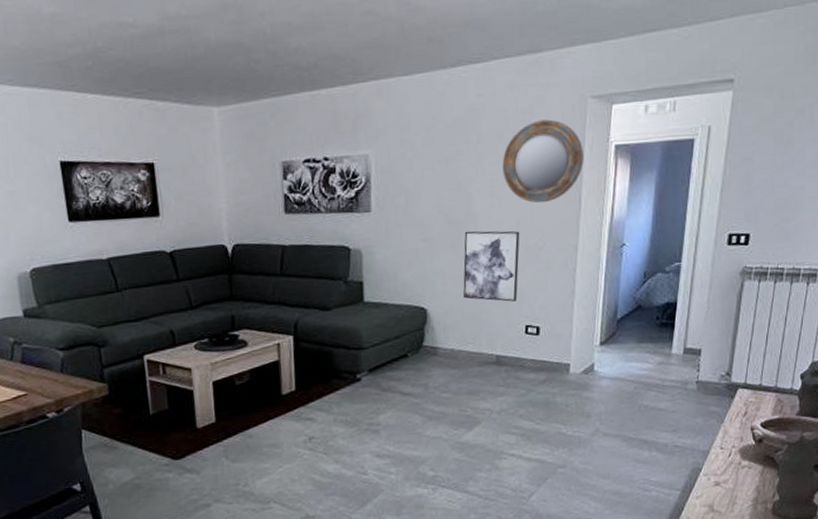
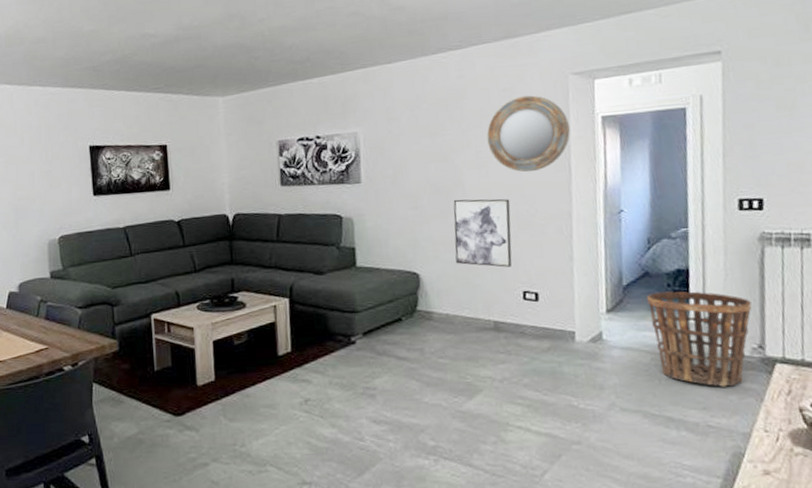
basket: none [637,323,726,411] -> present [647,291,752,387]

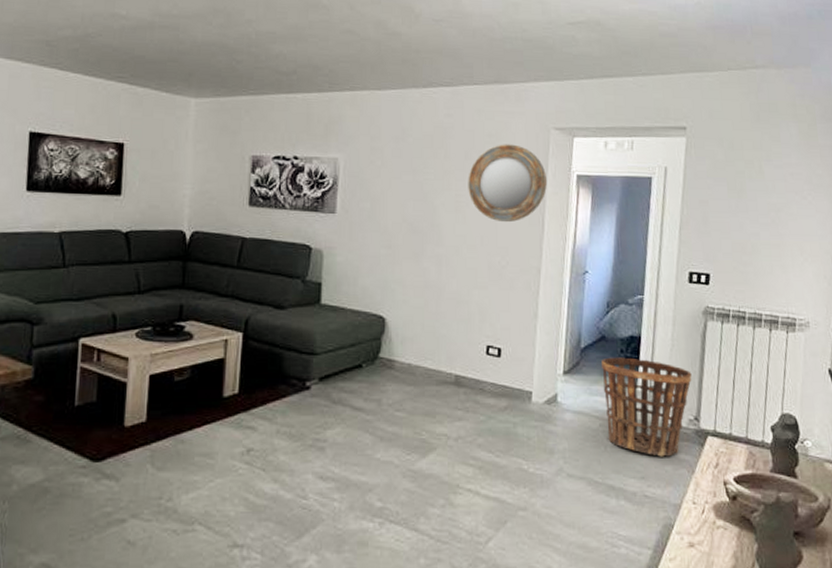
wall art: present [453,199,512,267] -> none [424,242,484,319]

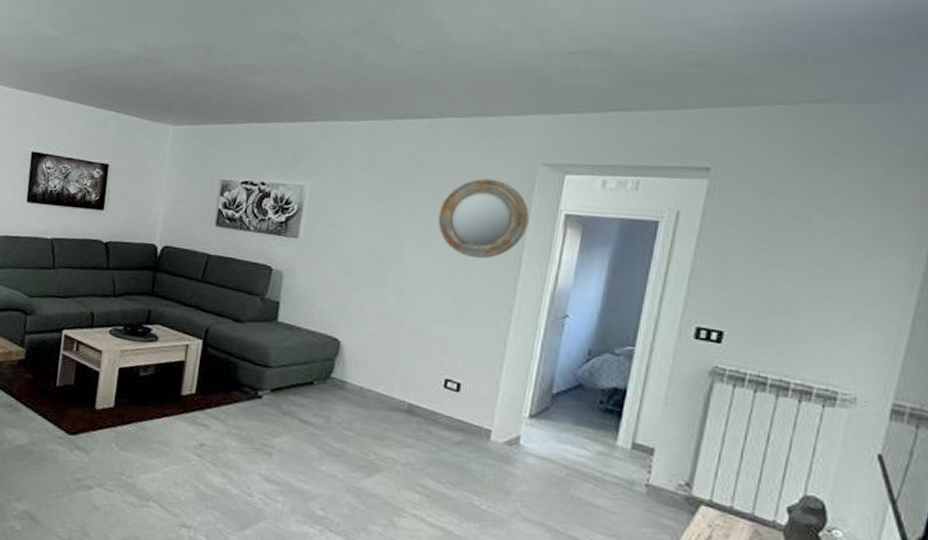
basket: present [601,357,692,457] -> none [575,406,687,519]

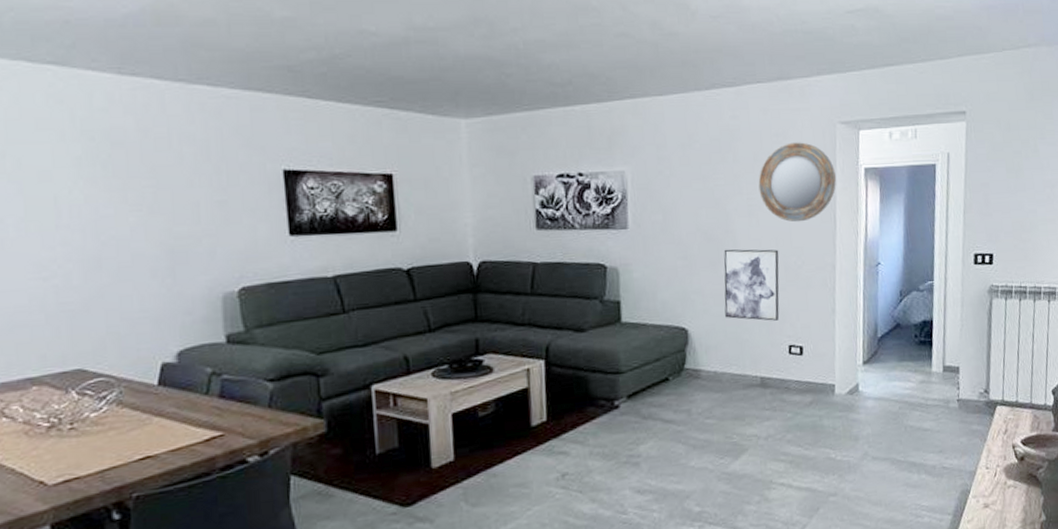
wall art: none [381,272,450,352] -> present [724,249,780,321]

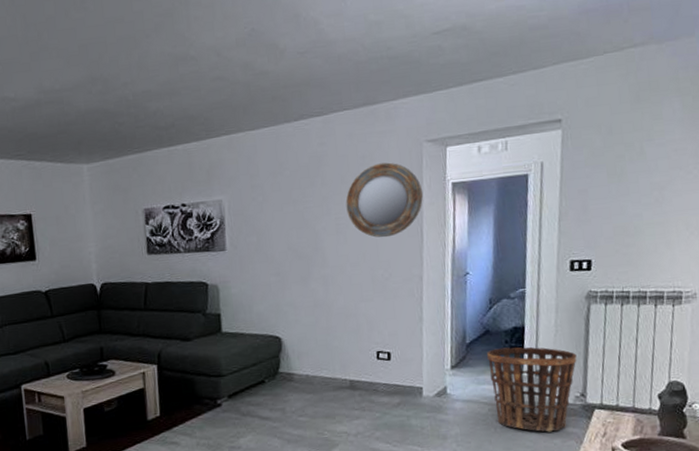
wall art: present [724,249,780,321] -> none [313,263,368,330]
basket: none [898,341,981,430] -> present [487,346,577,432]

